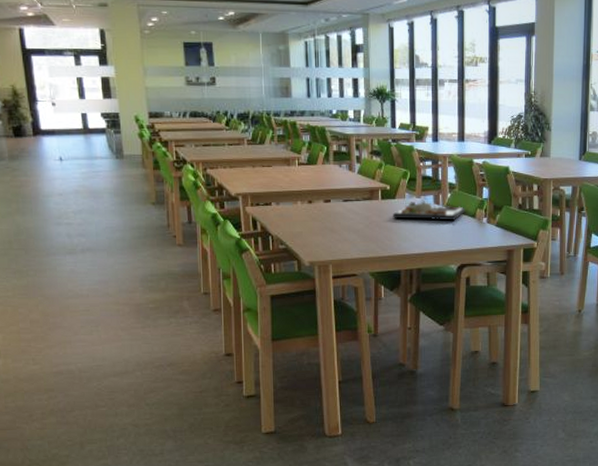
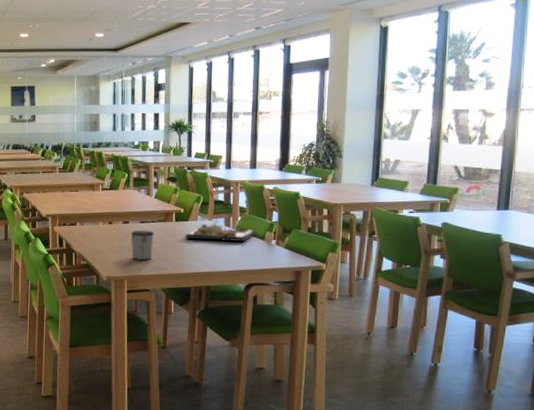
mug: none [333,209,359,242] -> present [131,230,155,260]

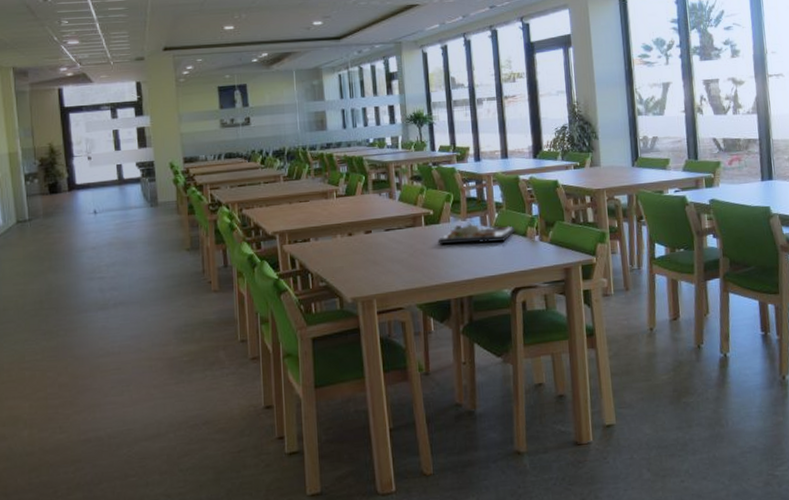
mug: present [131,230,155,260] -> none [375,238,403,275]

